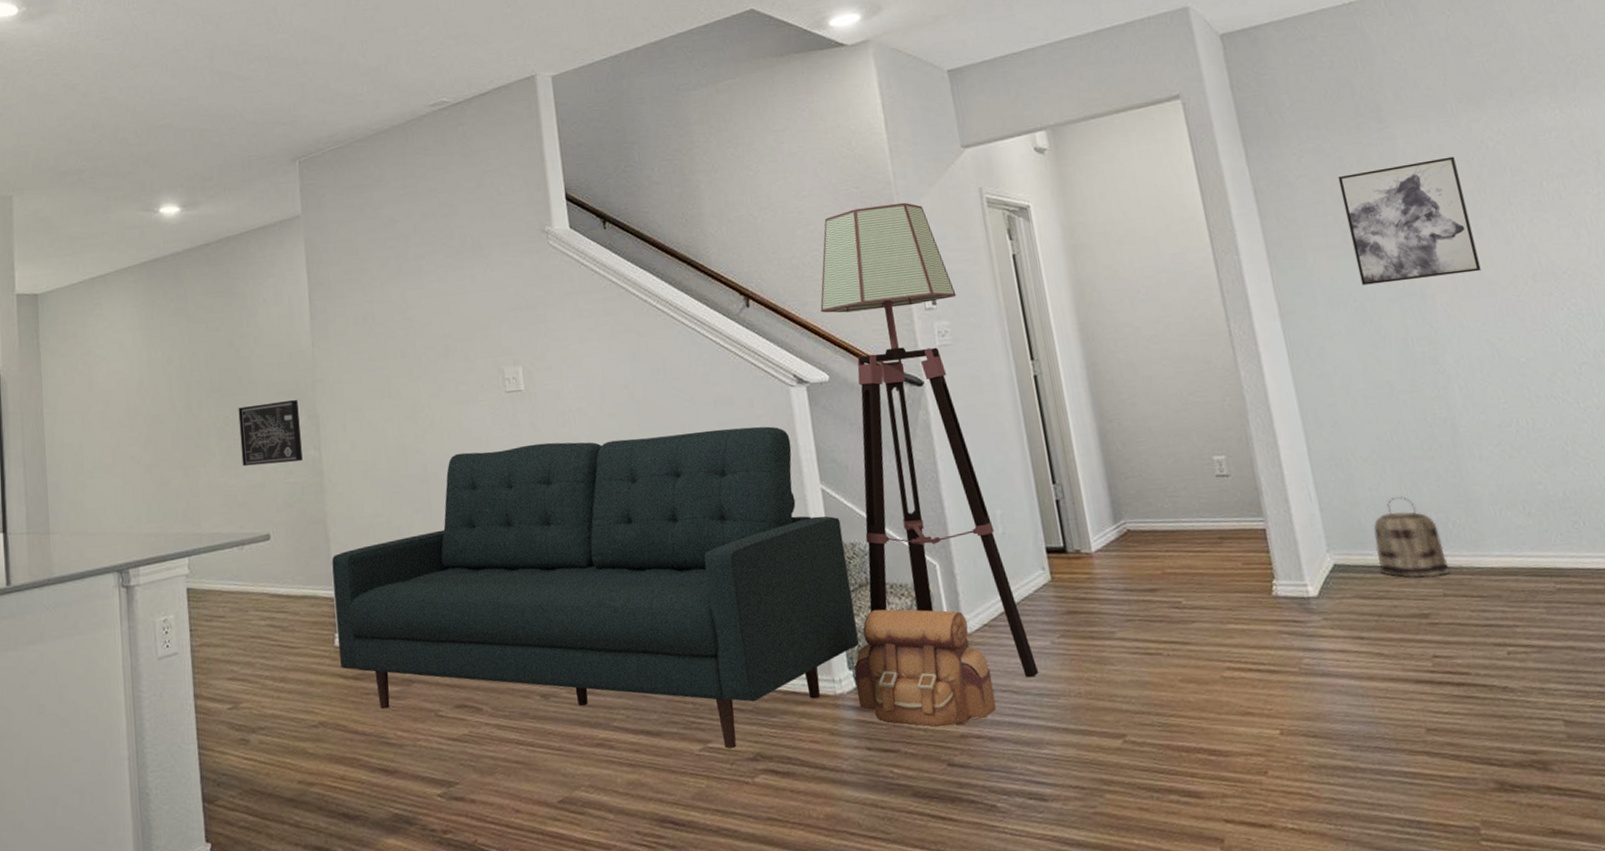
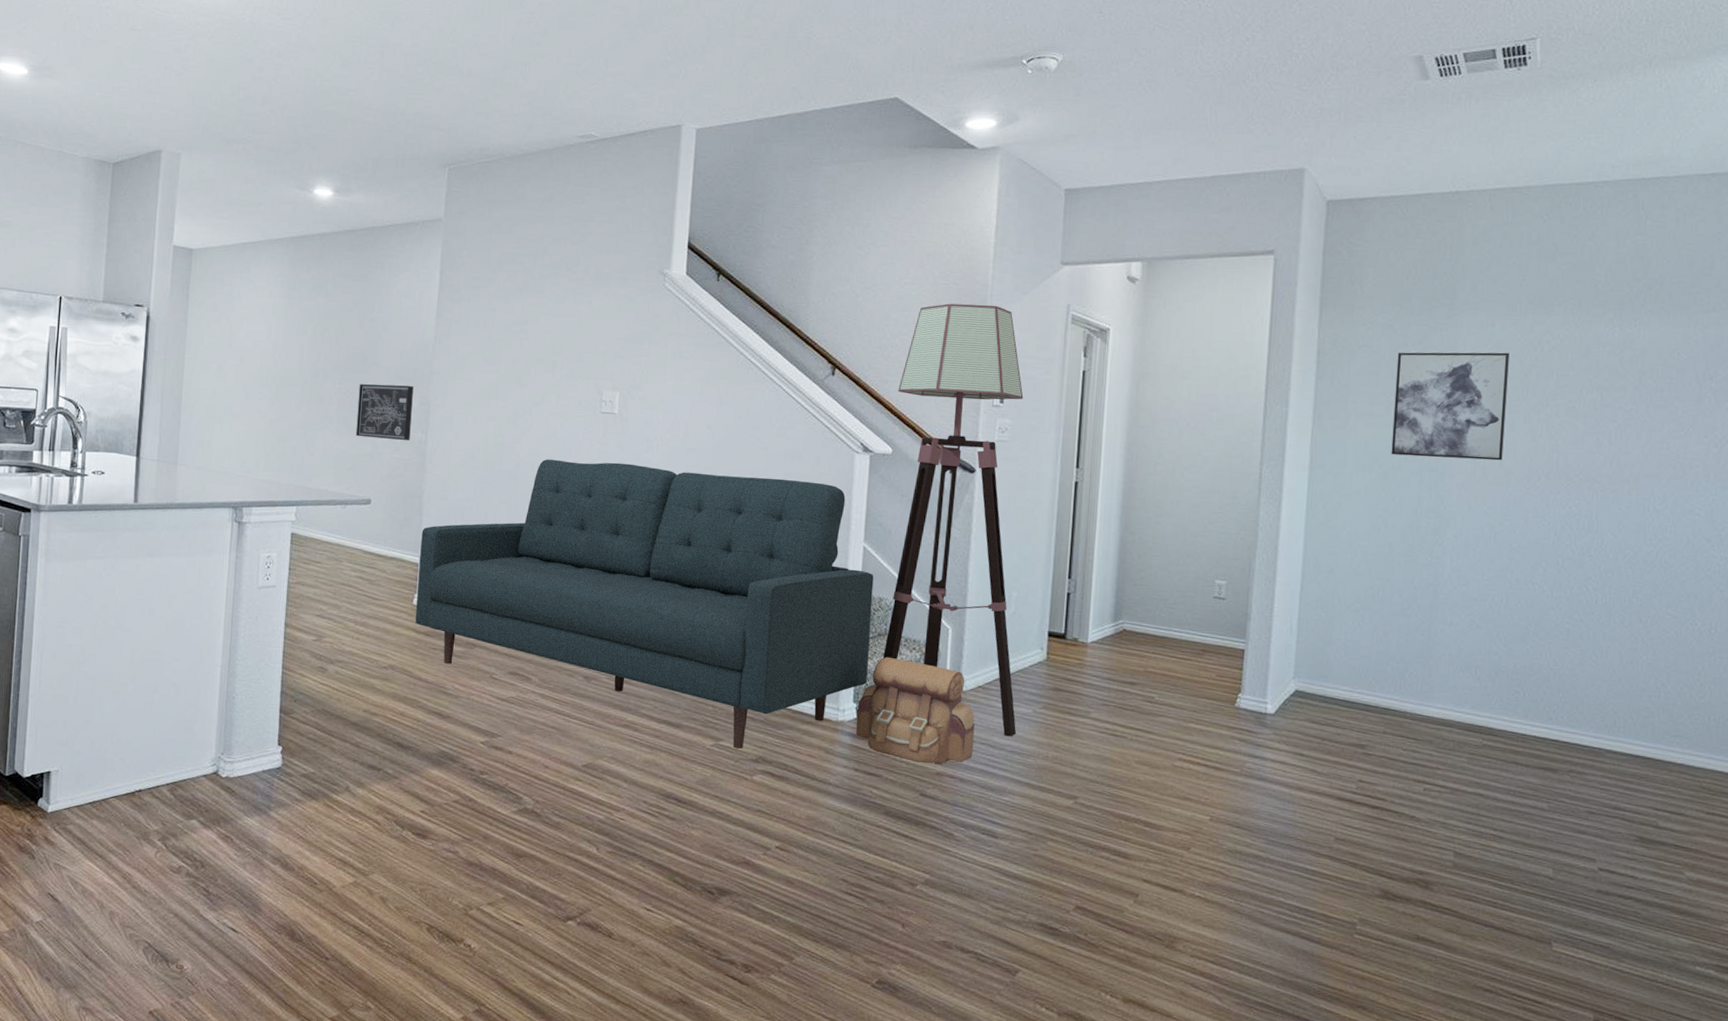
basket: present [1373,496,1450,578] -> none [1334,643,1396,717]

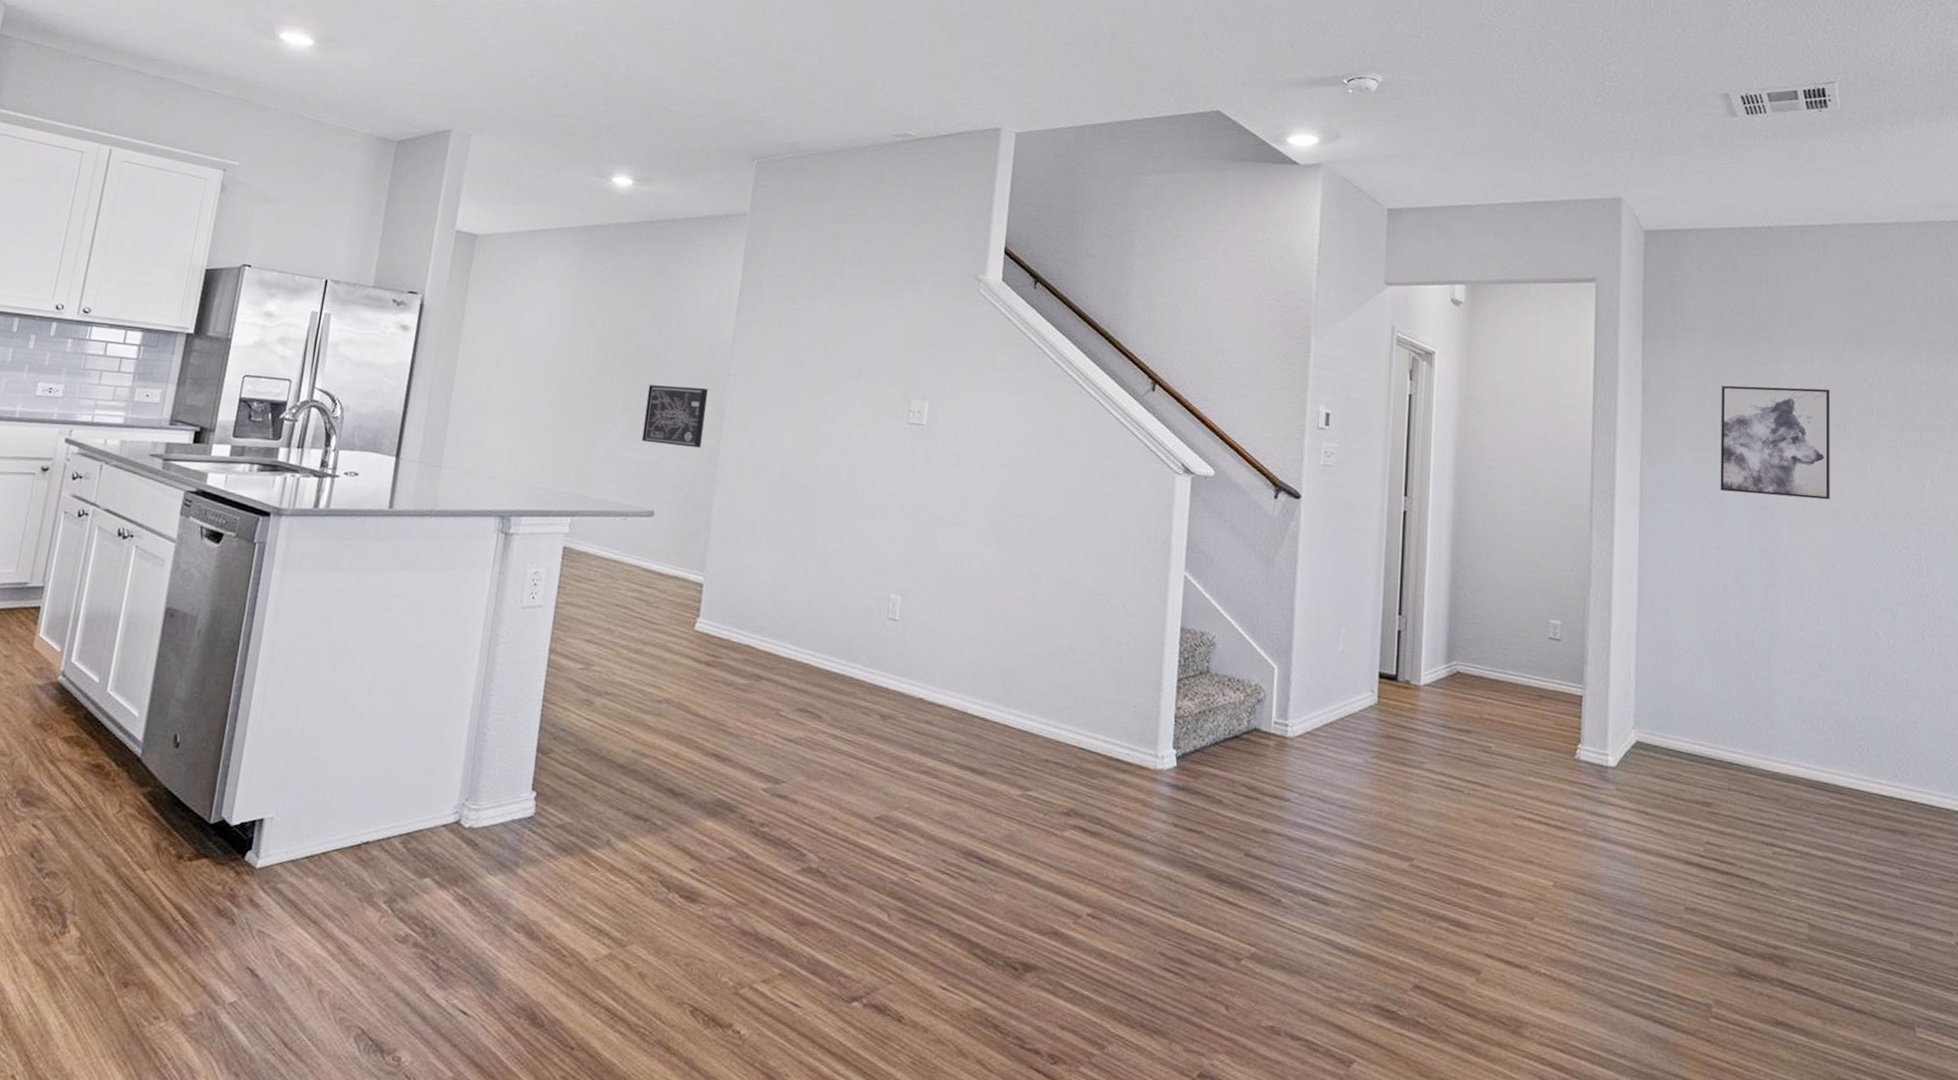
sofa: present [415,459,874,749] -> none [696,471,1195,800]
backpack: present [856,656,975,765] -> none [1176,697,1303,821]
floor lamp: present [883,303,1024,737] -> none [1205,320,1349,790]

